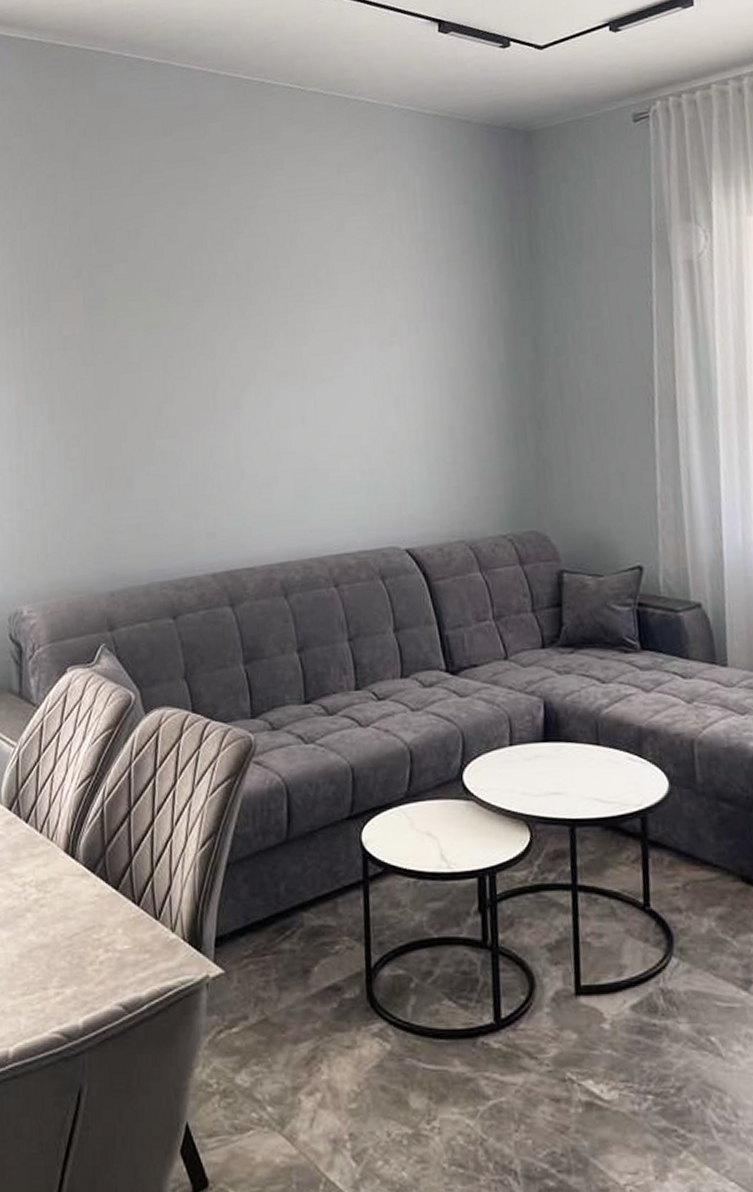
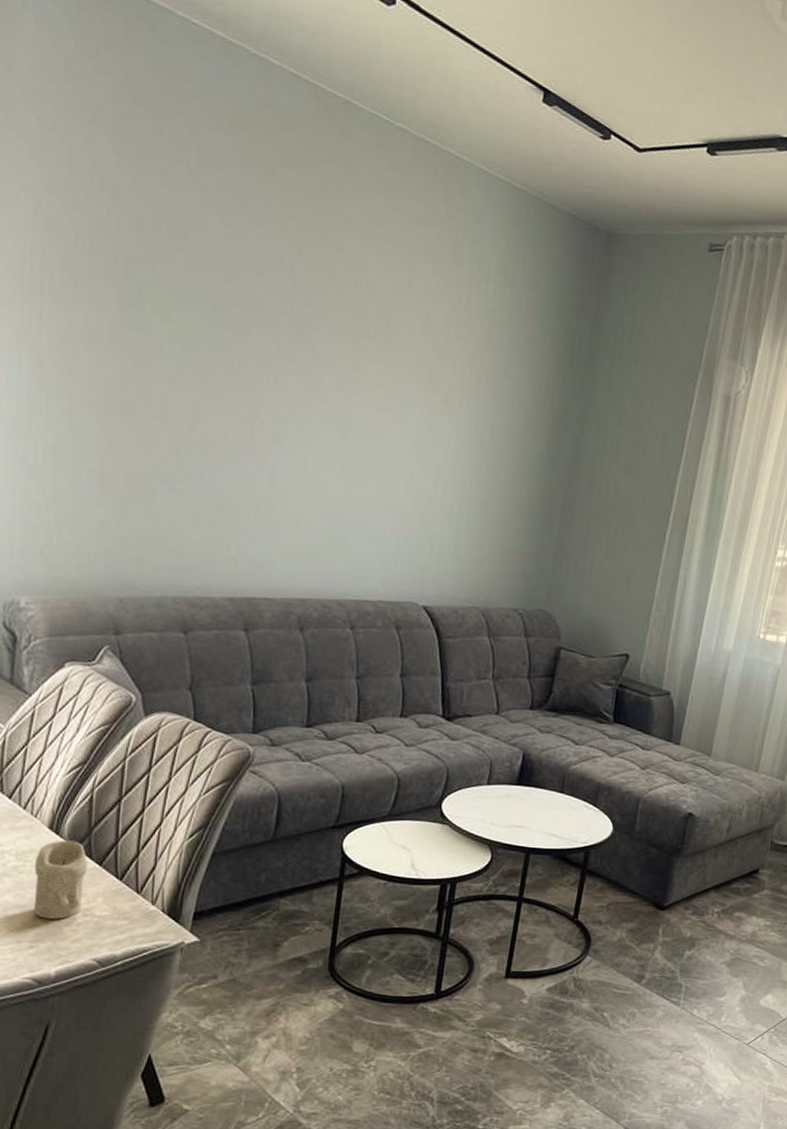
candle: none [55,863,105,959] -> present [33,840,88,919]

